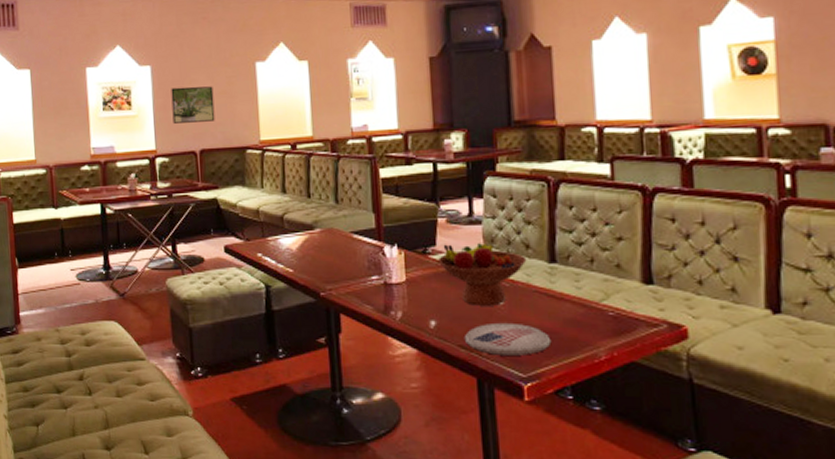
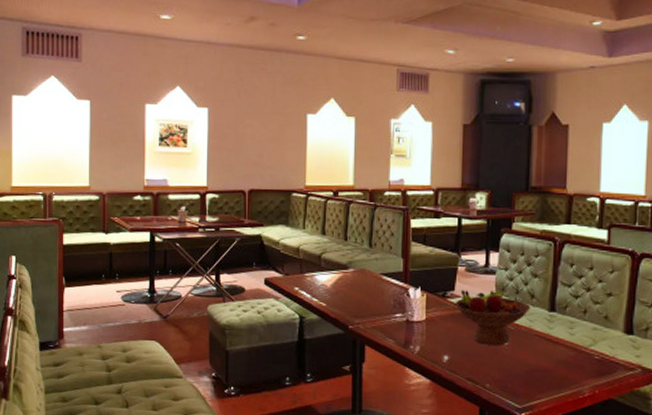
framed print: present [171,86,215,124] -> none [225,130,266,164]
plate: present [464,322,552,356] -> none [471,360,545,390]

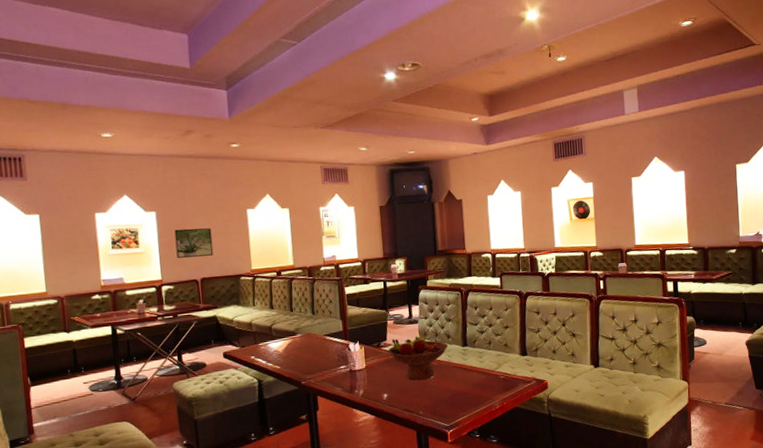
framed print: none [225,130,266,164] -> present [174,228,214,258]

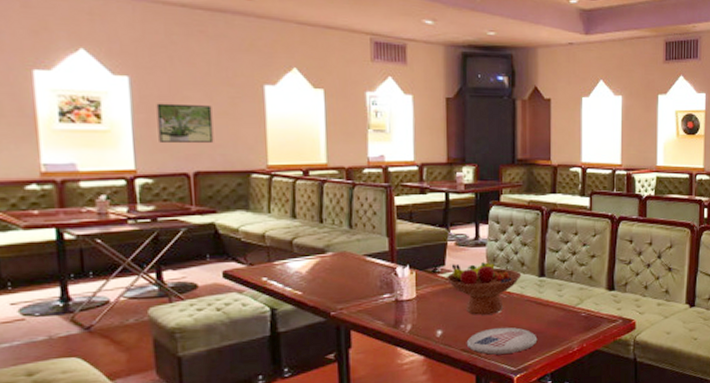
plate: none [407,389,465,413] -> present [466,327,538,355]

